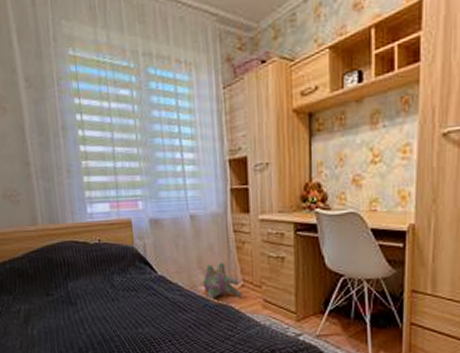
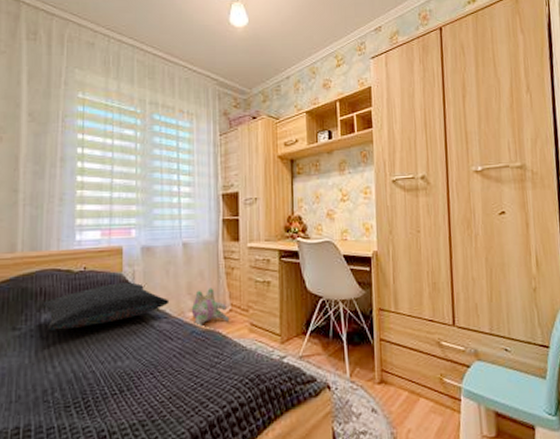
pillow: none [67,255,181,297] -> present [42,282,170,331]

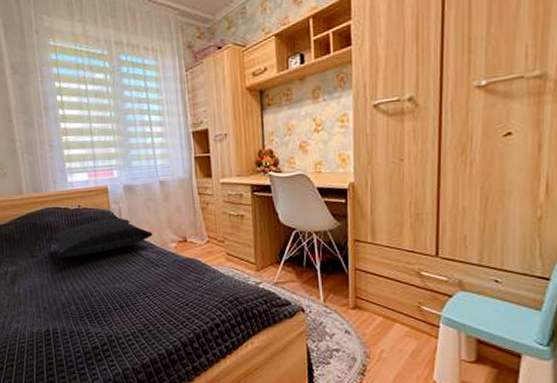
plush toy: present [191,288,230,326] -> none [172,221,208,255]

